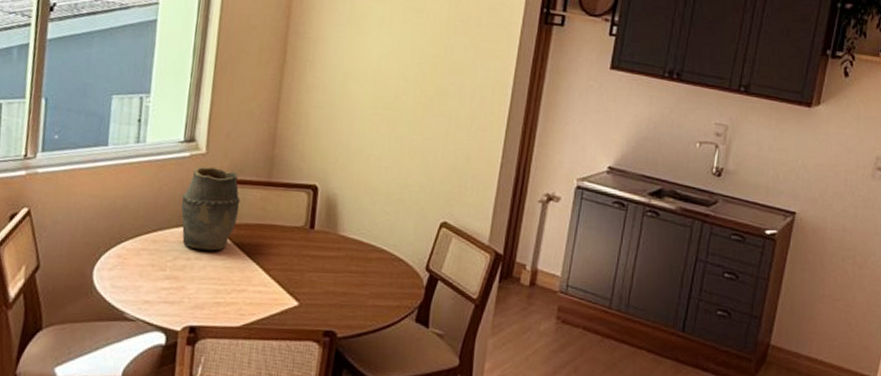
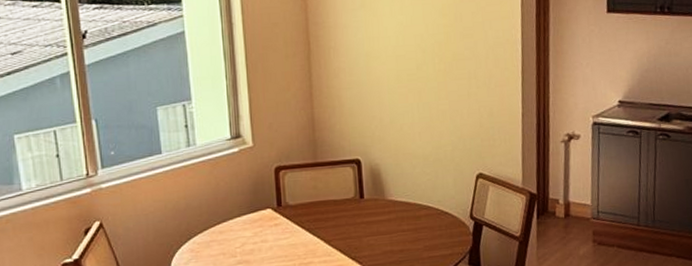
vase: present [181,167,241,251] -> none [238,158,293,234]

